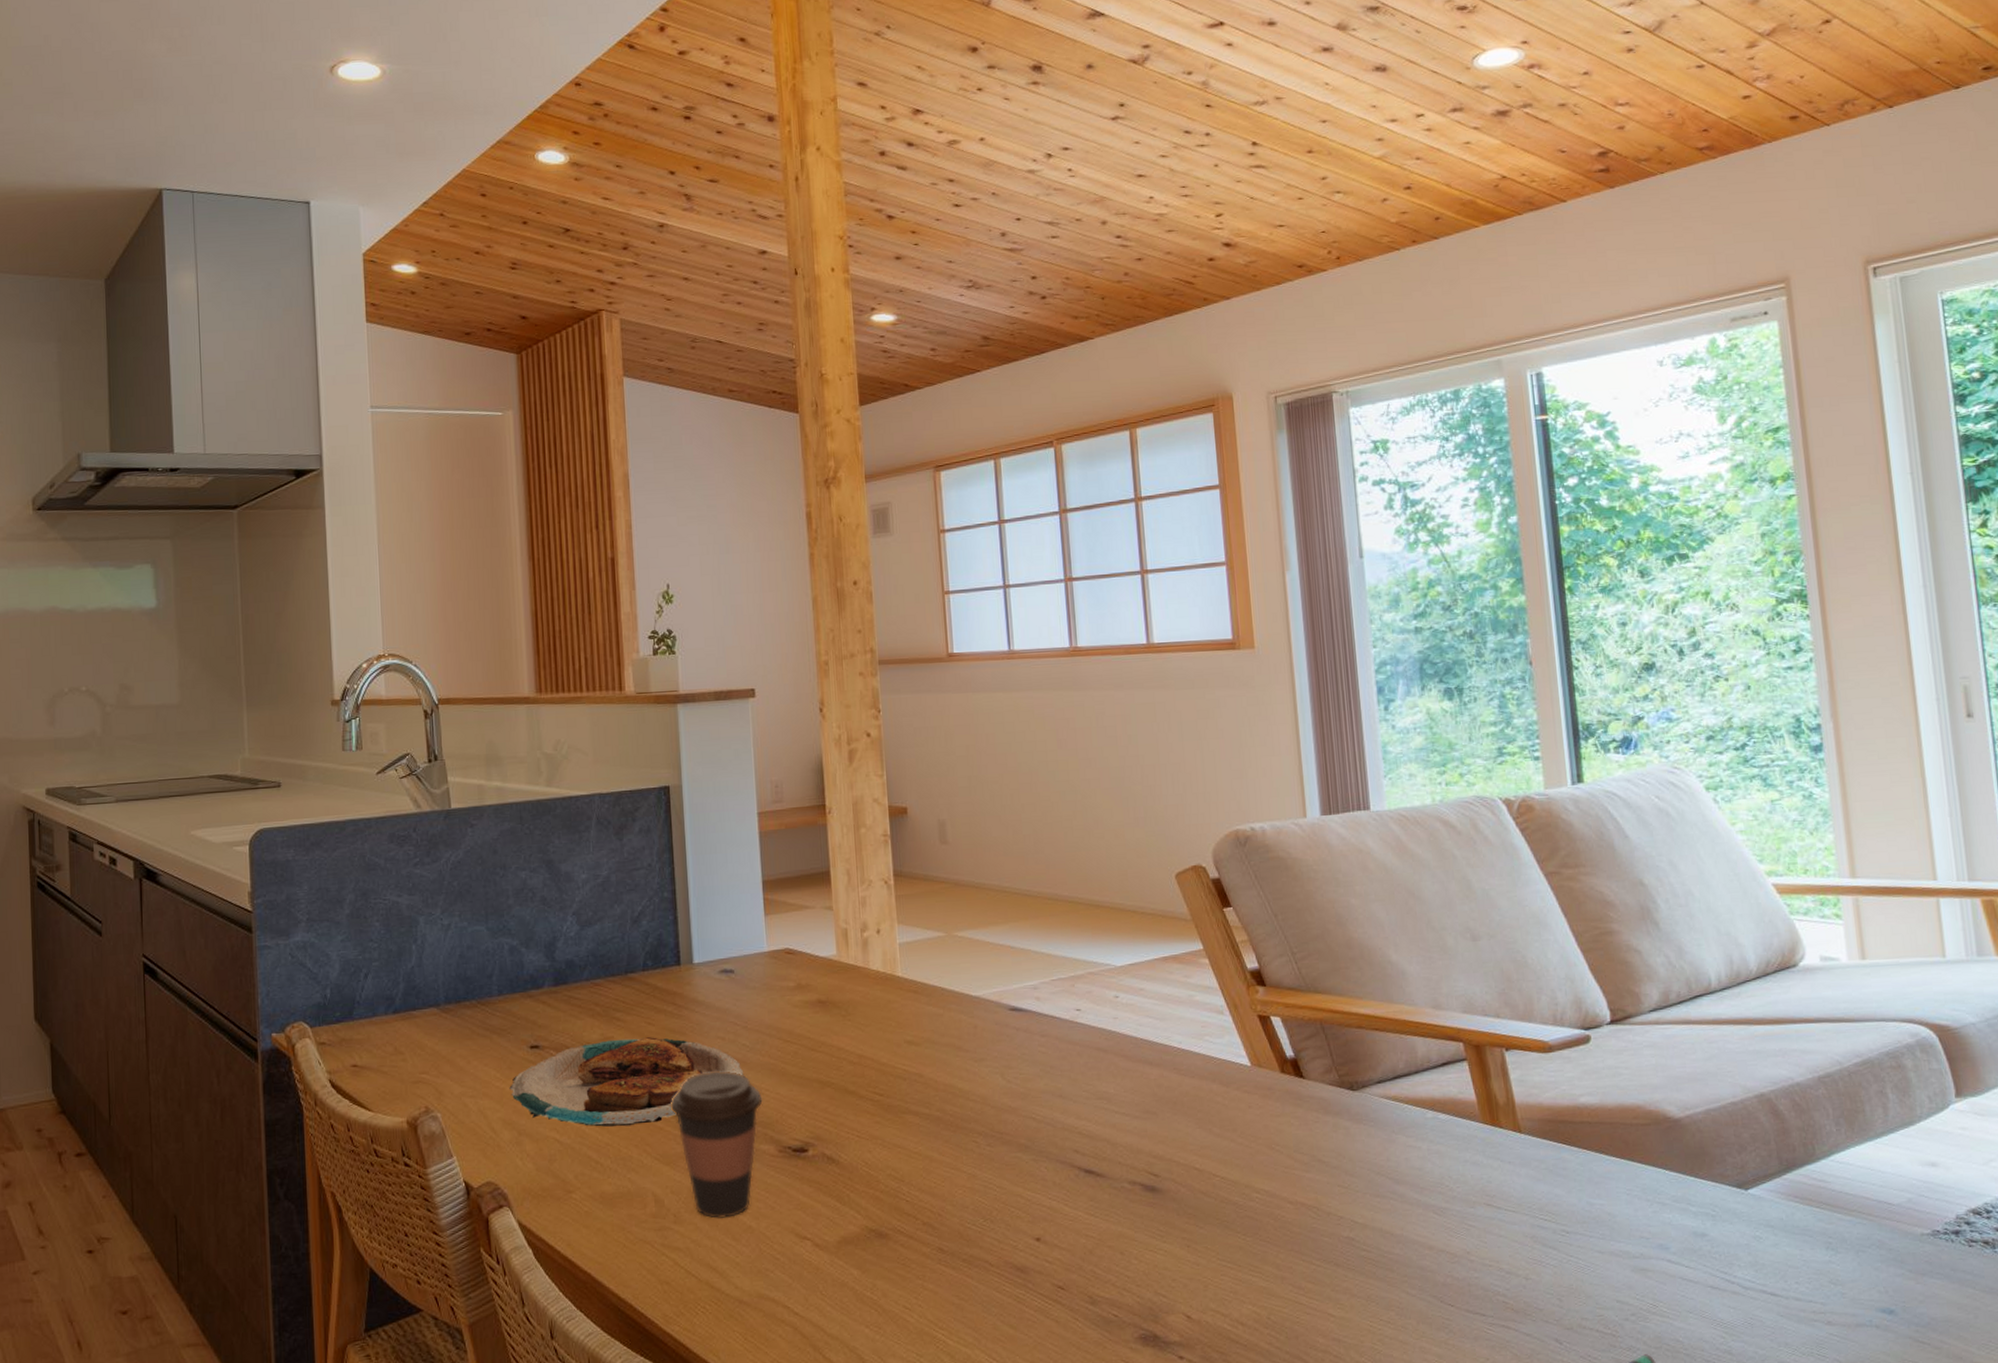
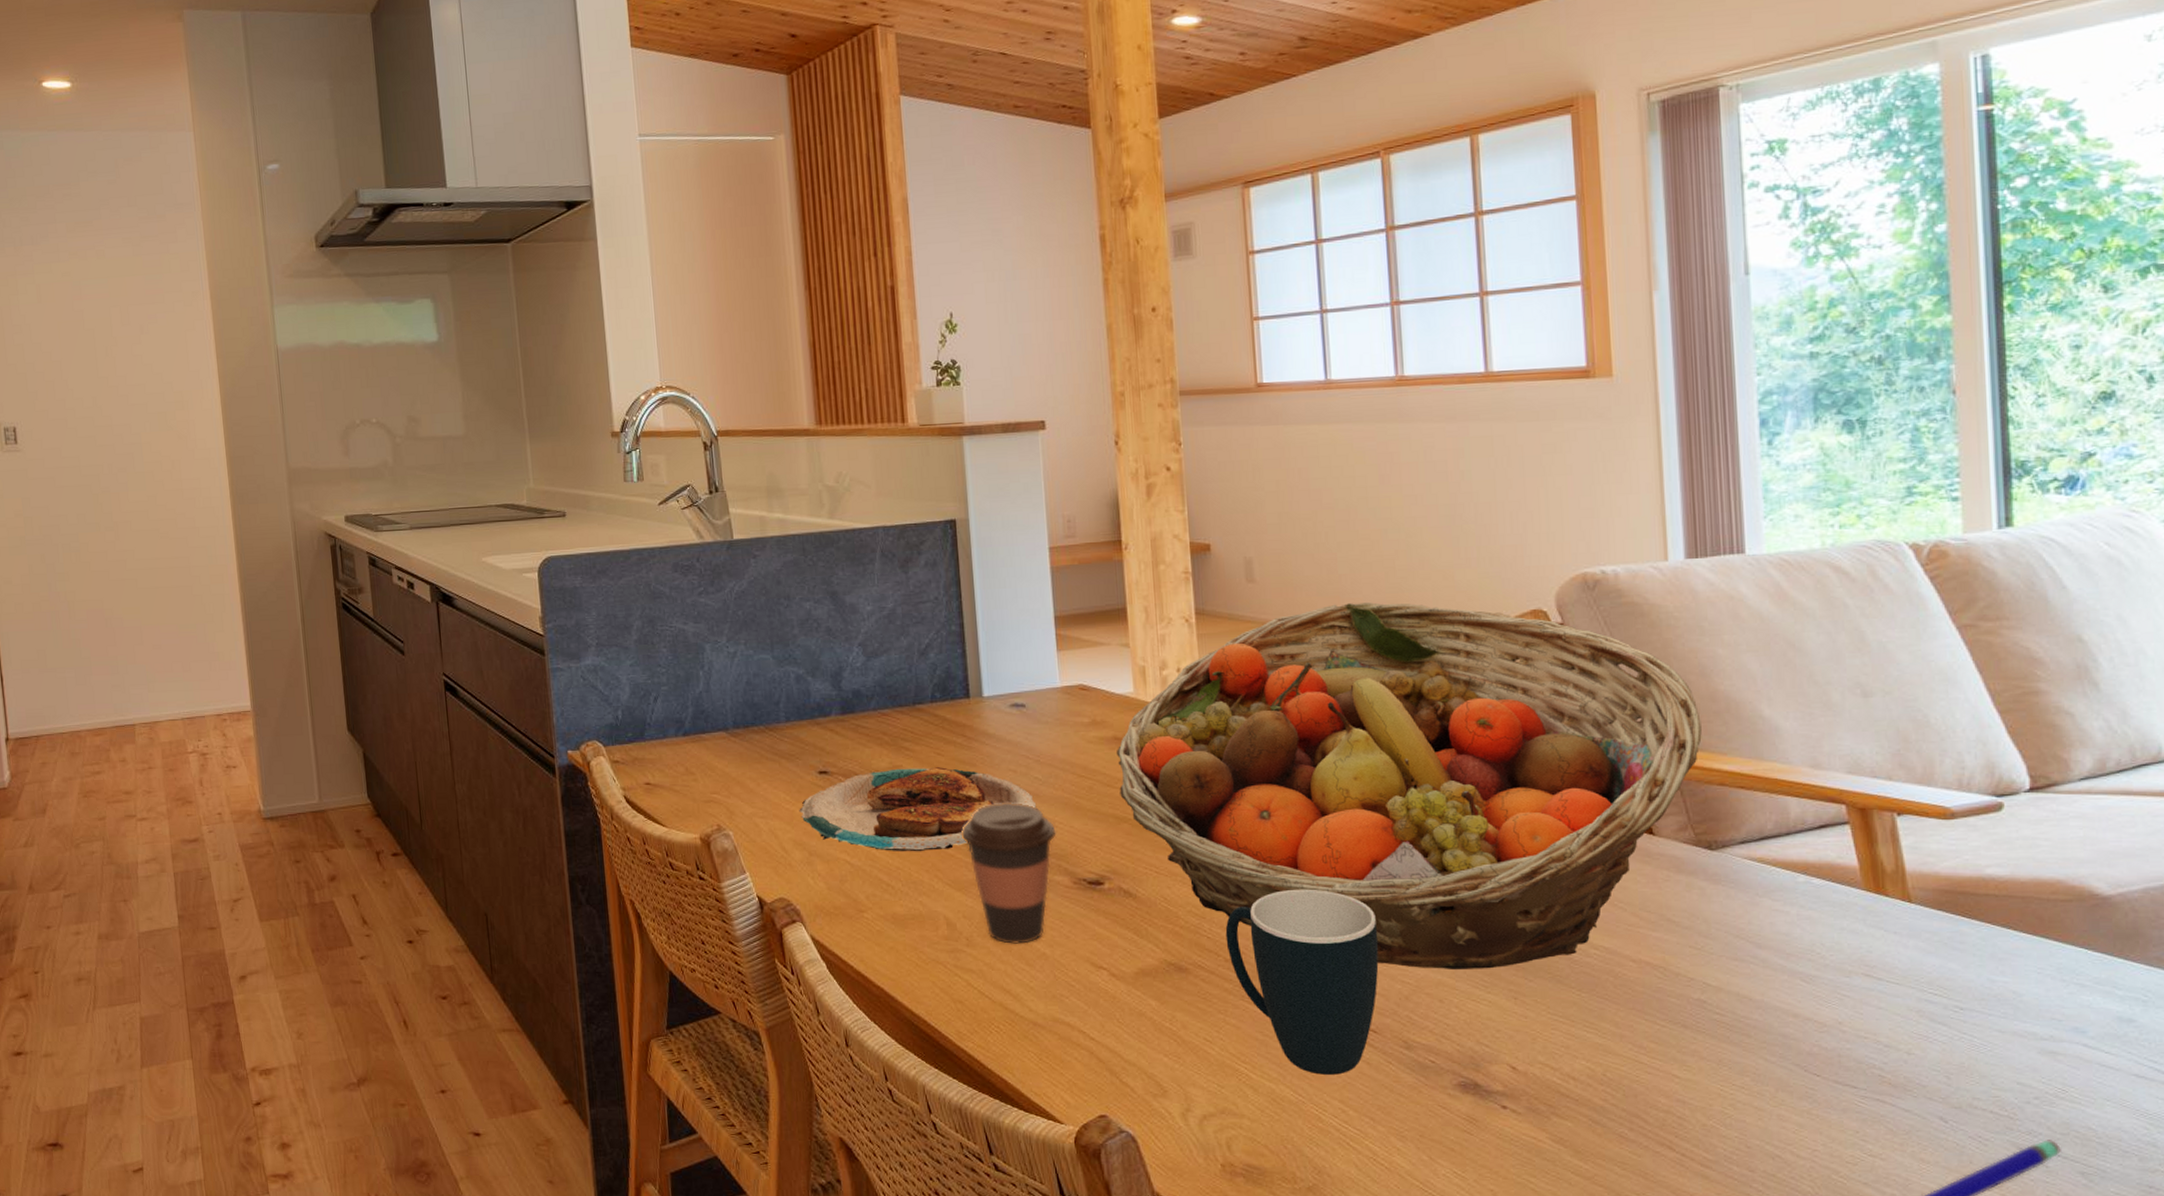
fruit basket: none [821,861,1341,1221] -> present [1117,602,1702,969]
mug: none [923,1146,1065,1337] -> present [1225,889,1379,1075]

